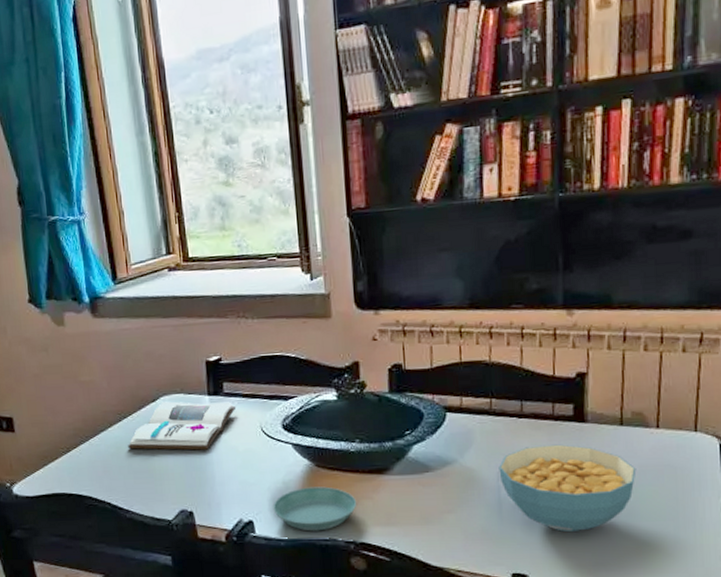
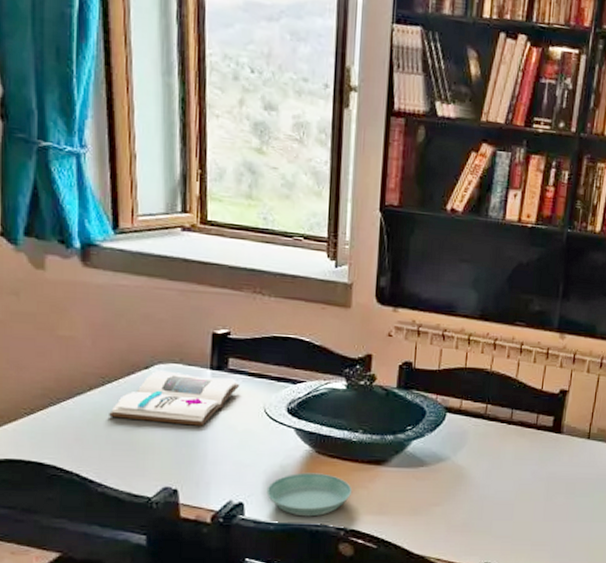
cereal bowl: present [498,444,637,533] -> none [485,450,595,529]

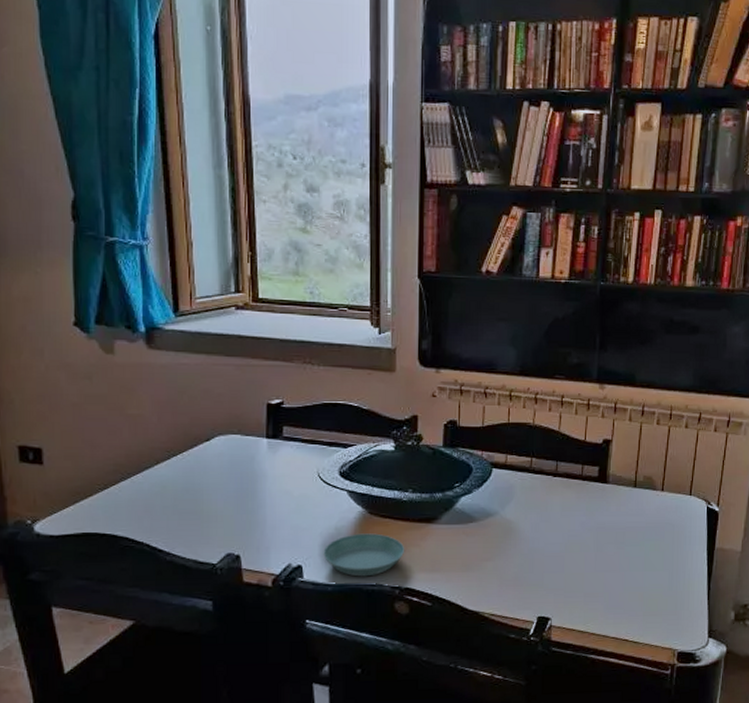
book: present [109,370,240,426] -> none [175,442,295,493]

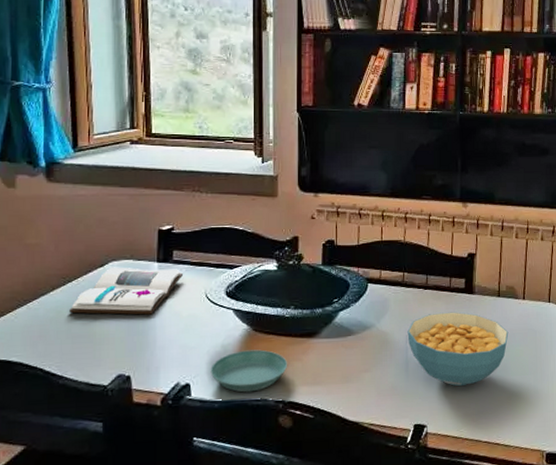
book: none [175,442,295,493] -> present [69,267,184,315]
cereal bowl: none [533,501,644,580] -> present [407,312,509,387]

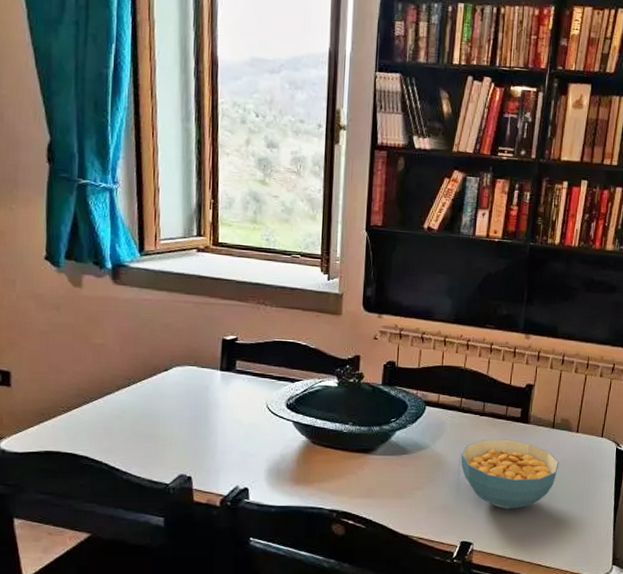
book: present [69,267,184,315] -> none [134,372,246,420]
saucer: present [210,349,288,393] -> none [268,461,344,500]

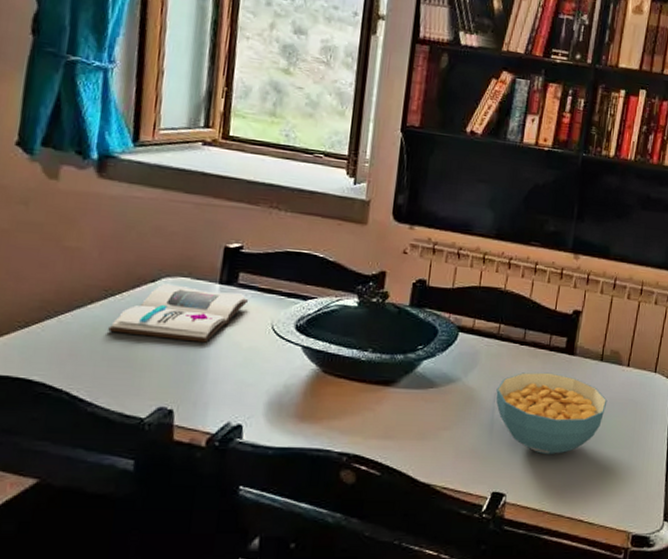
book: none [134,372,246,420] -> present [108,283,249,343]

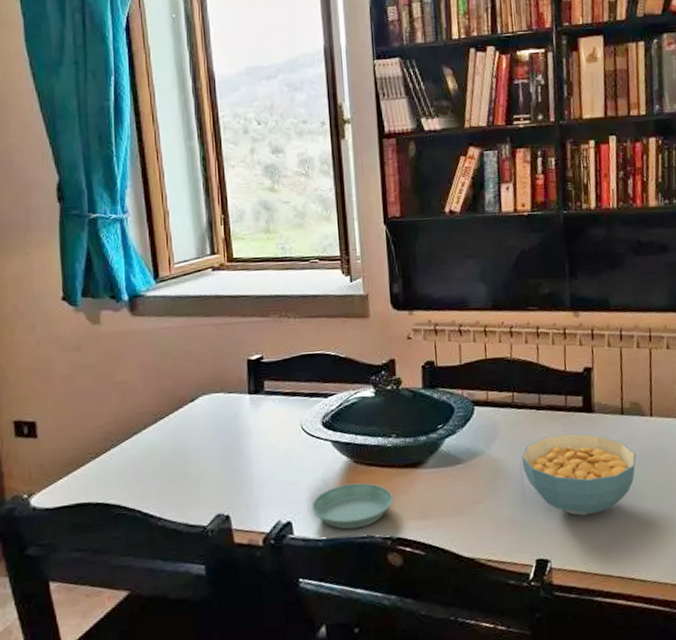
book: present [108,283,249,343] -> none [163,400,277,452]
saucer: none [267,393,358,441] -> present [311,482,394,530]

